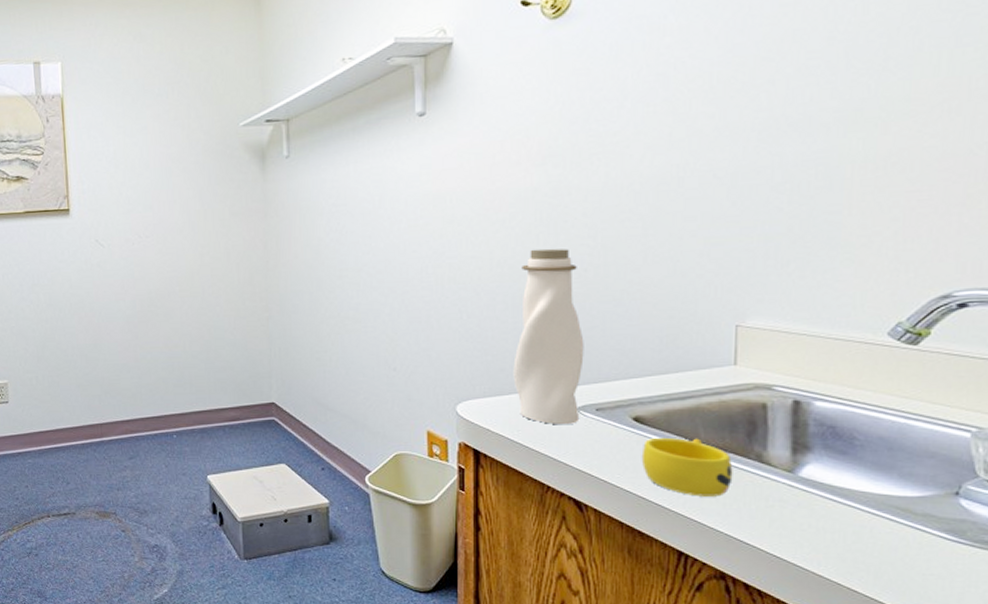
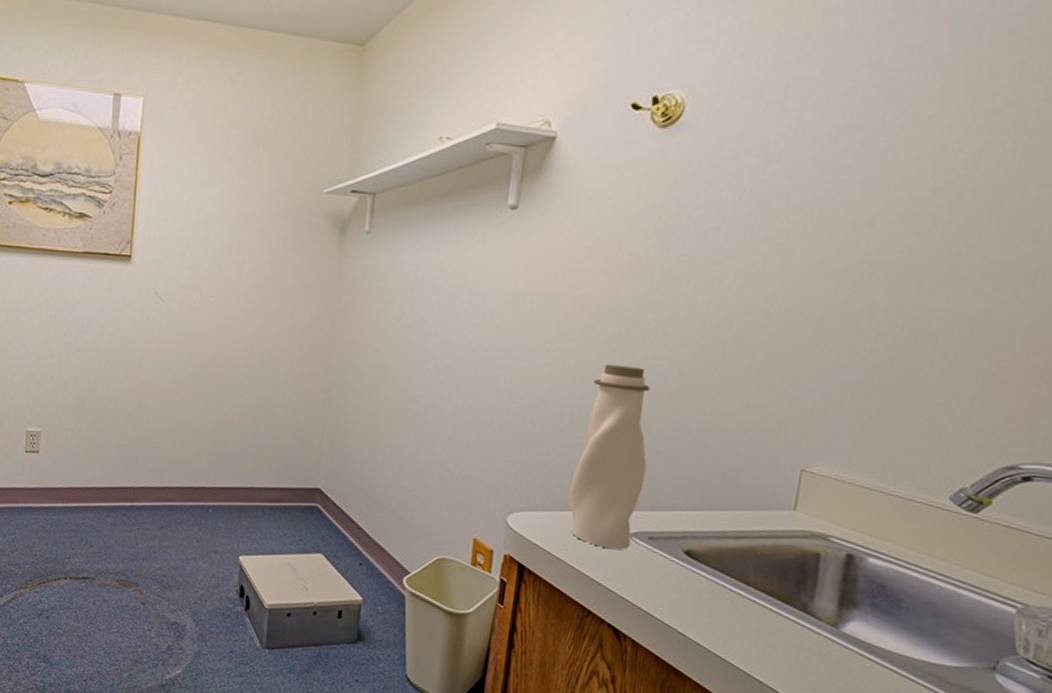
cup: present [641,437,733,497] -> none [686,574,778,643]

